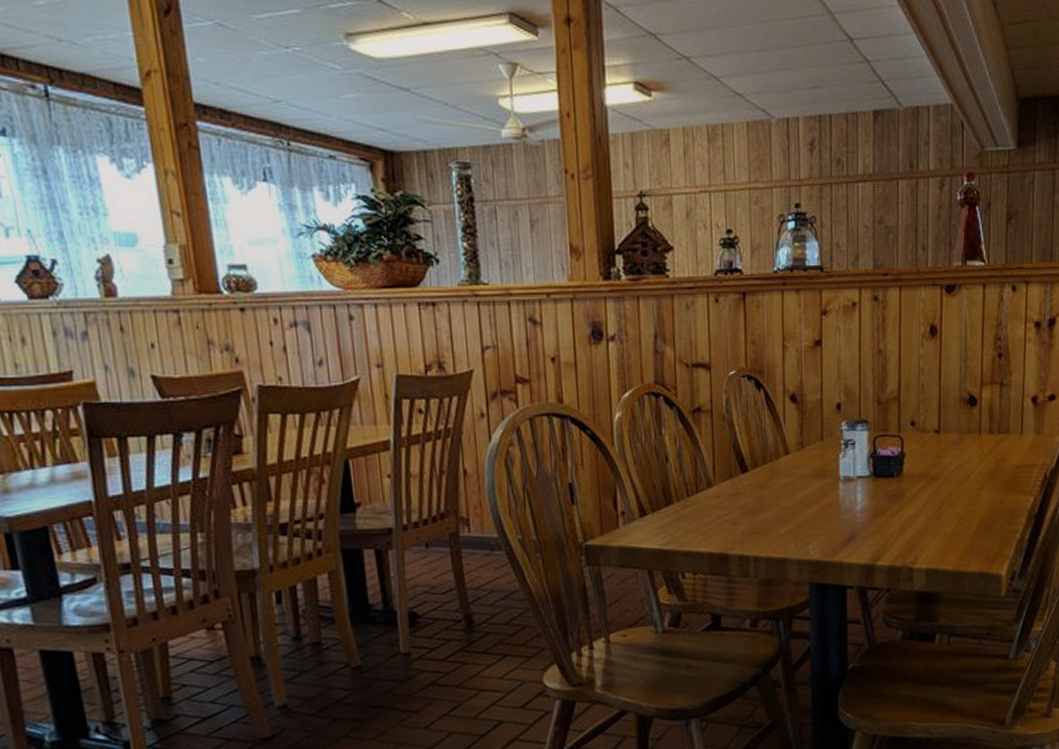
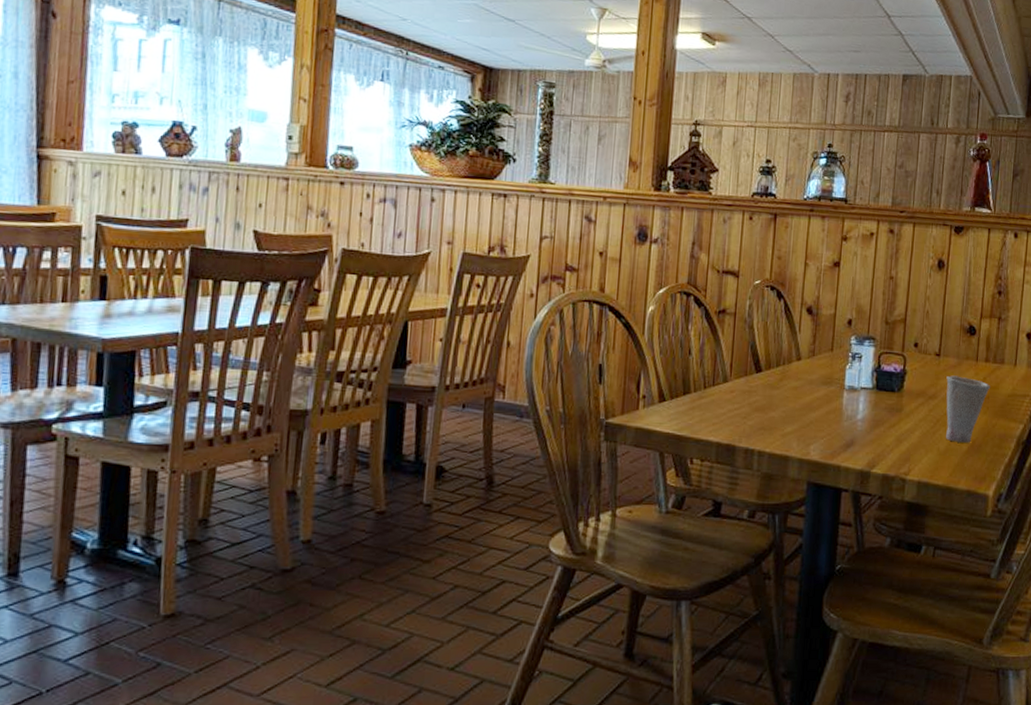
cup: none [948,452,996,524] -> present [946,375,990,443]

